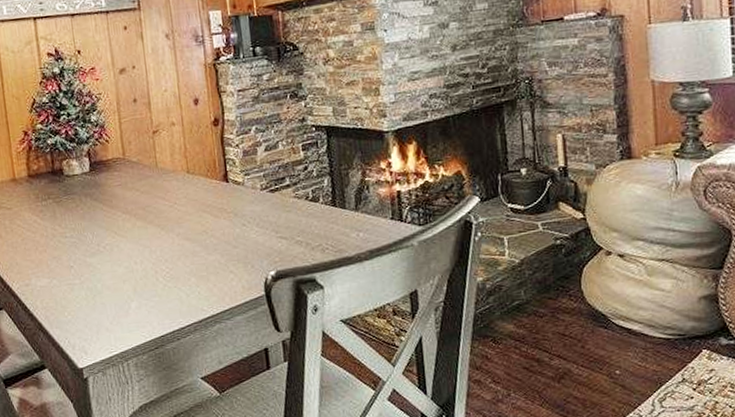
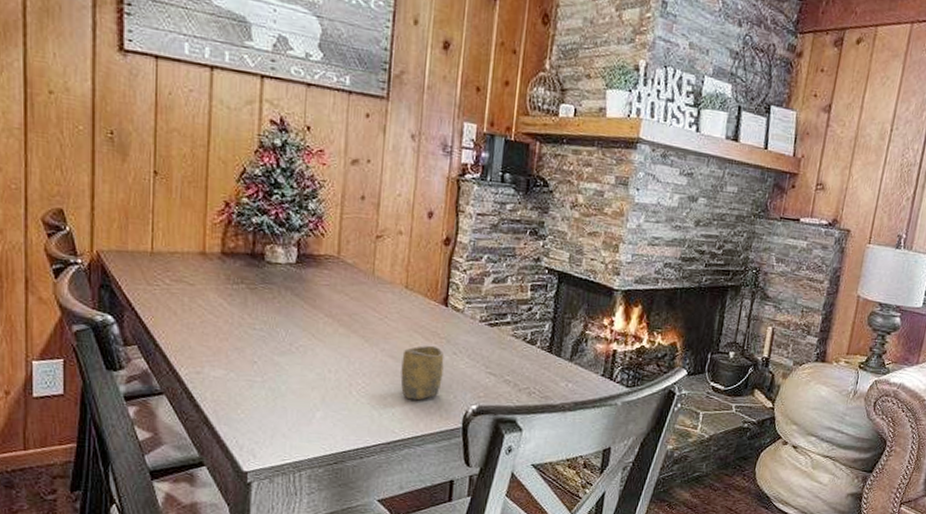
cup: none [196,221,238,277] -> present [400,345,444,400]

